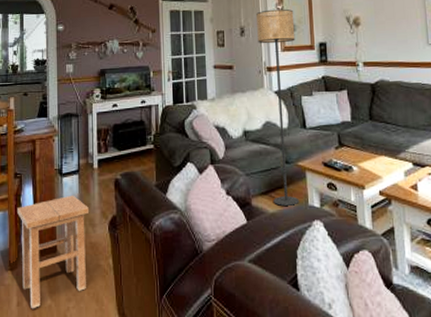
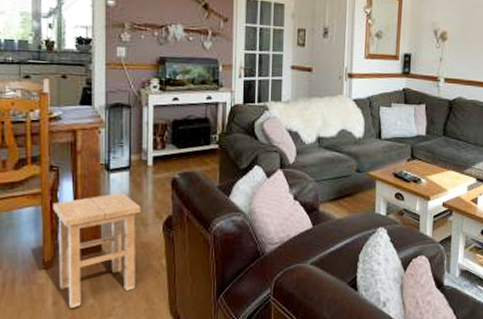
floor lamp: present [256,9,300,206] -> none [341,12,382,213]

